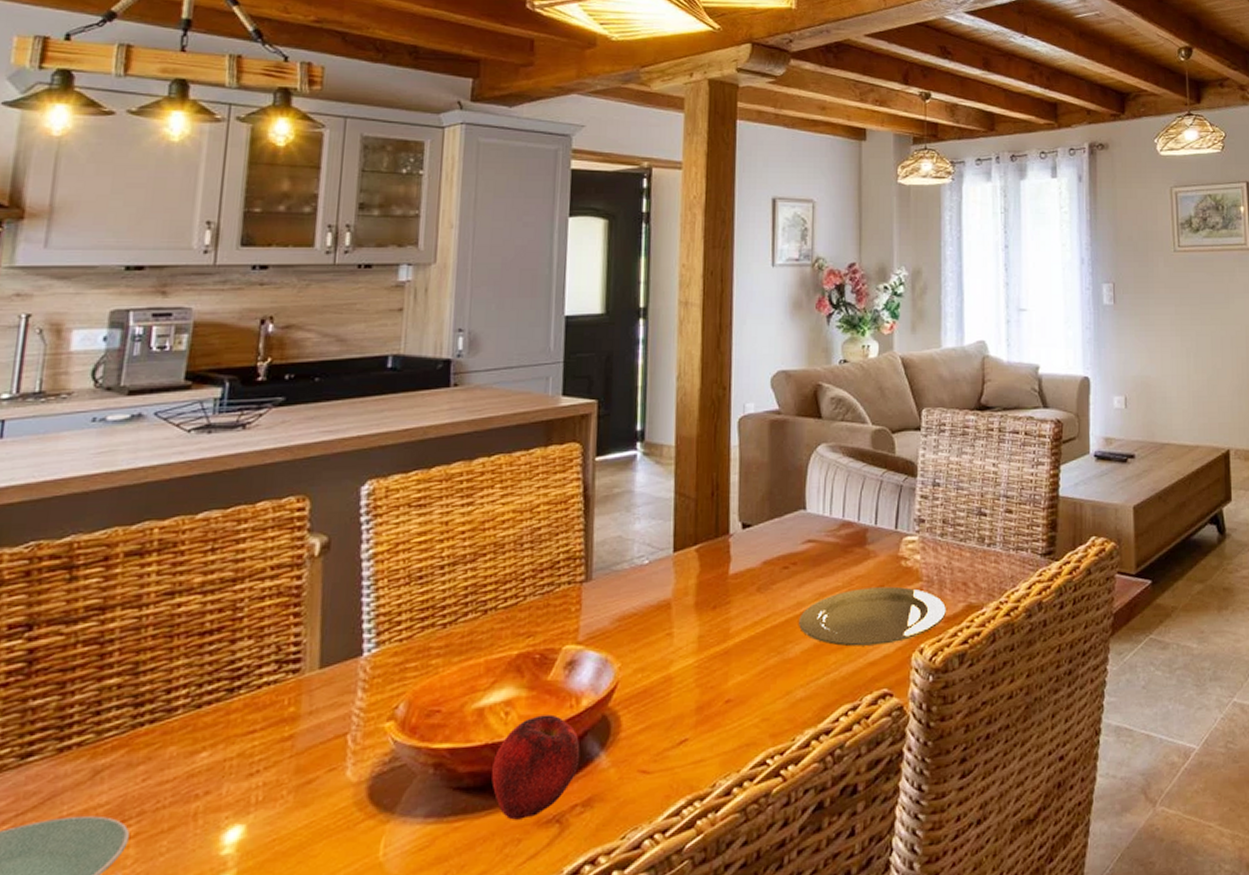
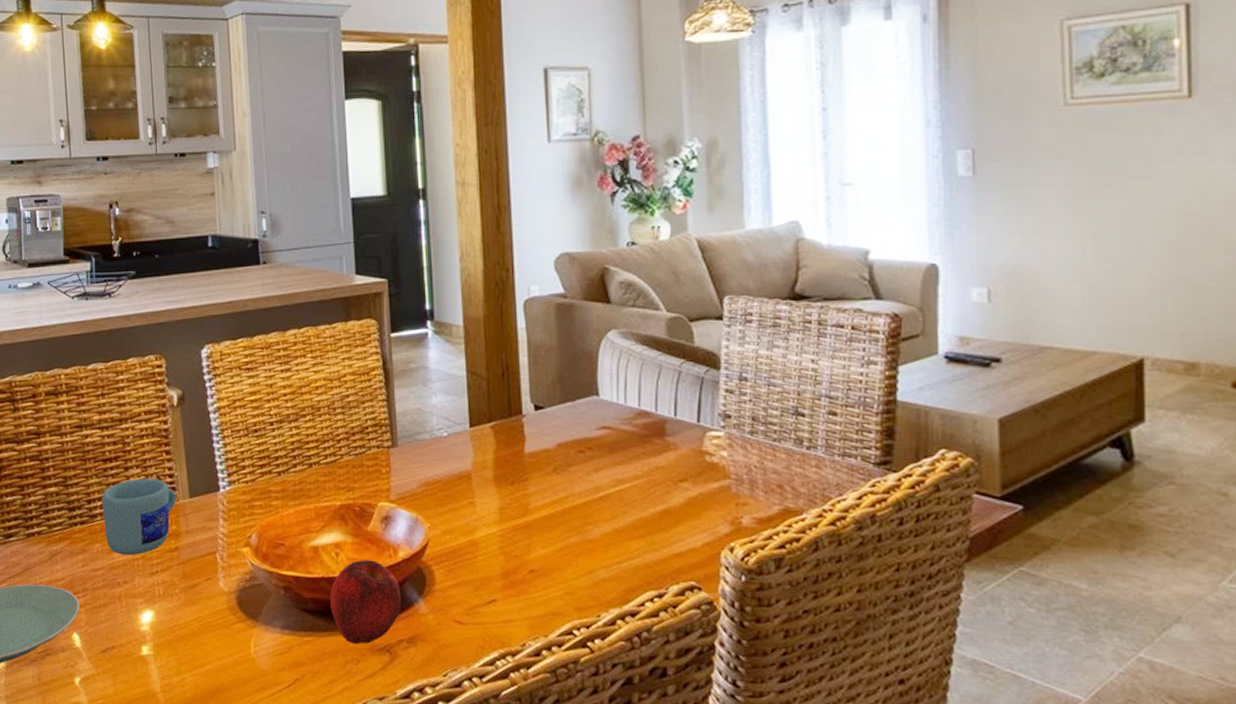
mug: none [186,650,300,757] -> present [101,478,176,556]
plate: present [799,586,946,647] -> none [598,479,759,538]

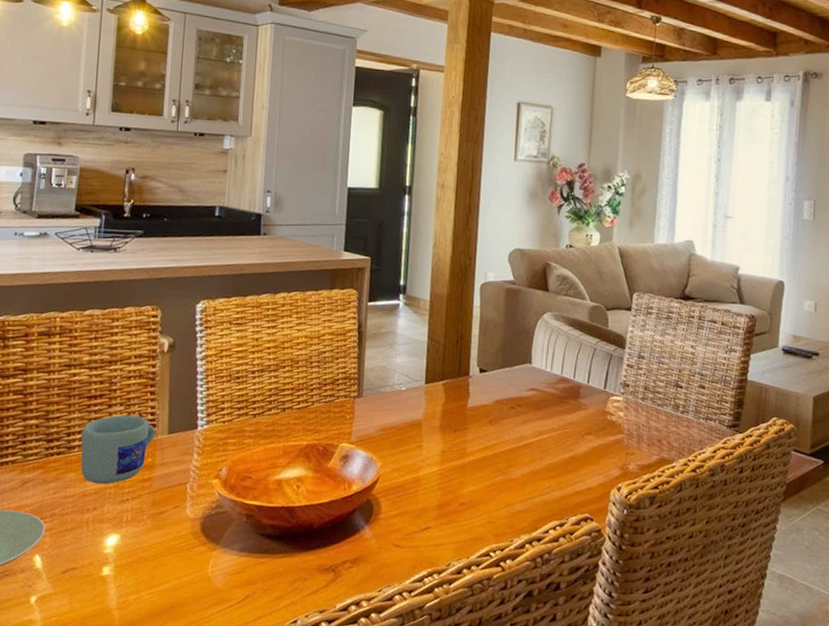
apple: present [330,559,402,644] -> none [286,492,351,565]

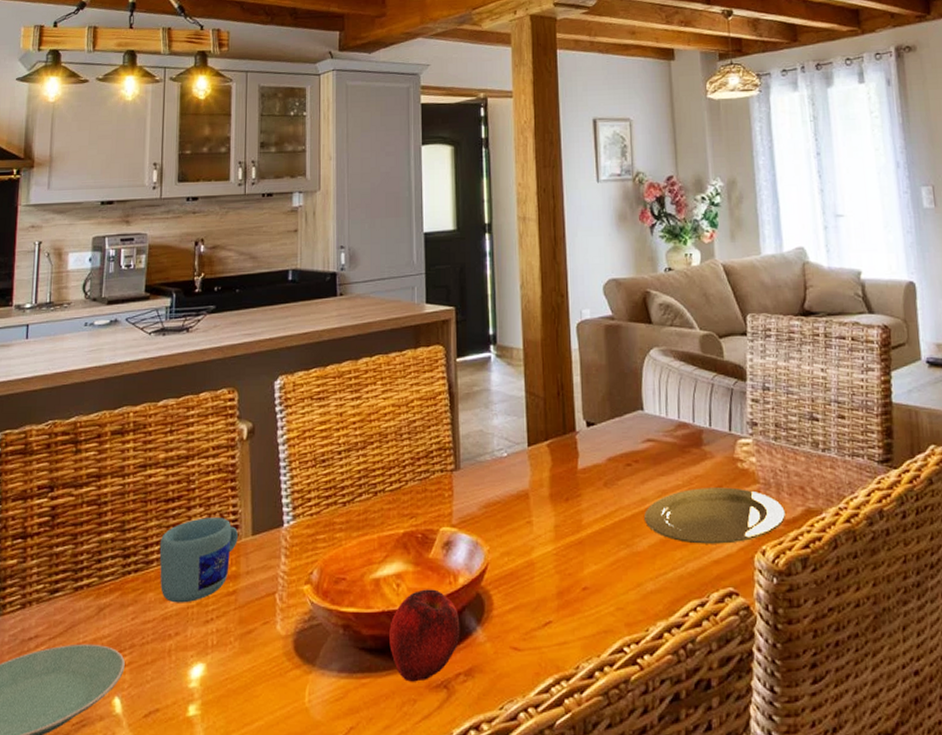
apple: none [286,492,351,565] -> present [389,589,460,682]
plate: none [521,432,642,480] -> present [644,487,785,544]

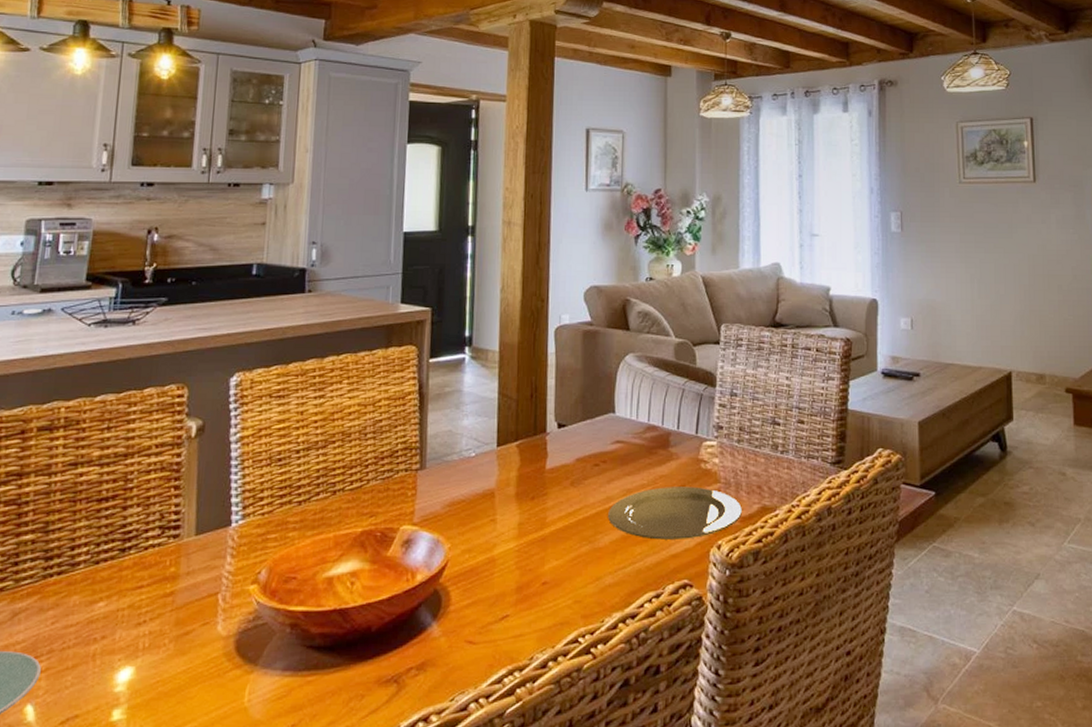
mug: present [159,517,238,603] -> none [87,517,180,606]
apple: present [389,589,460,682] -> none [339,586,415,678]

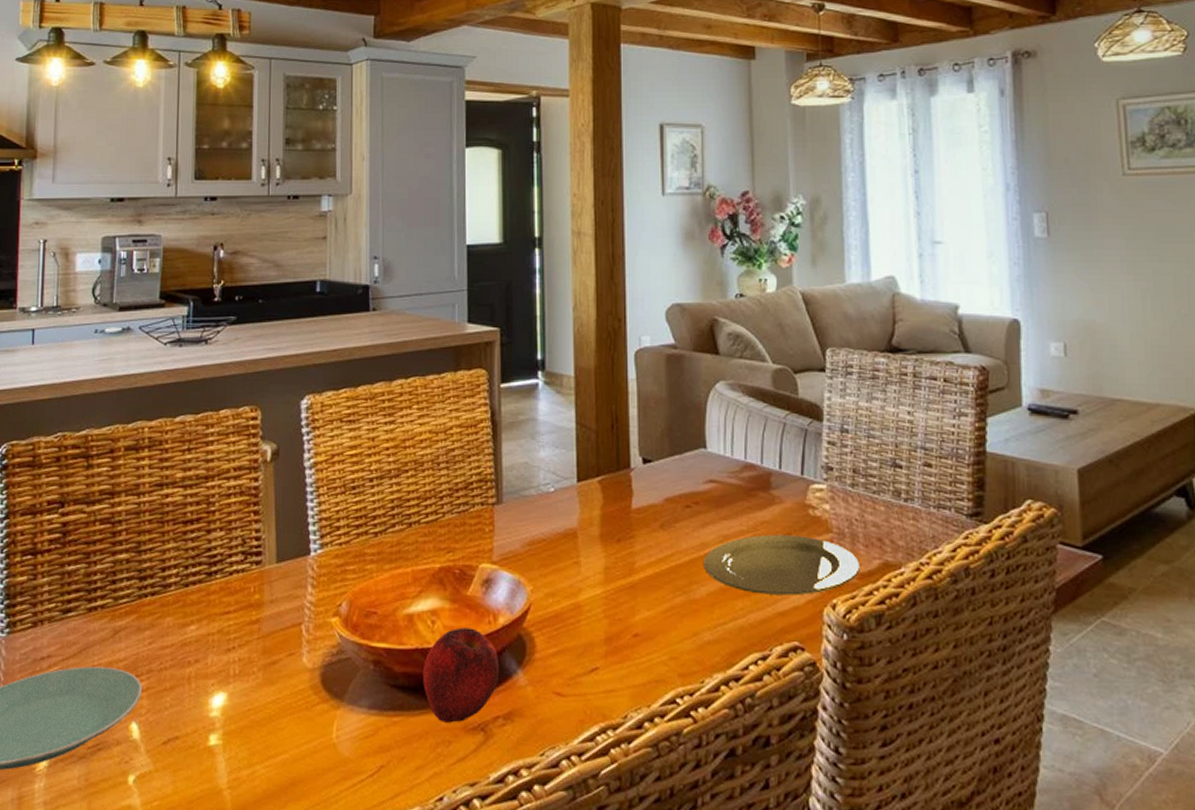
apple: none [339,586,415,678] -> present [423,627,500,723]

